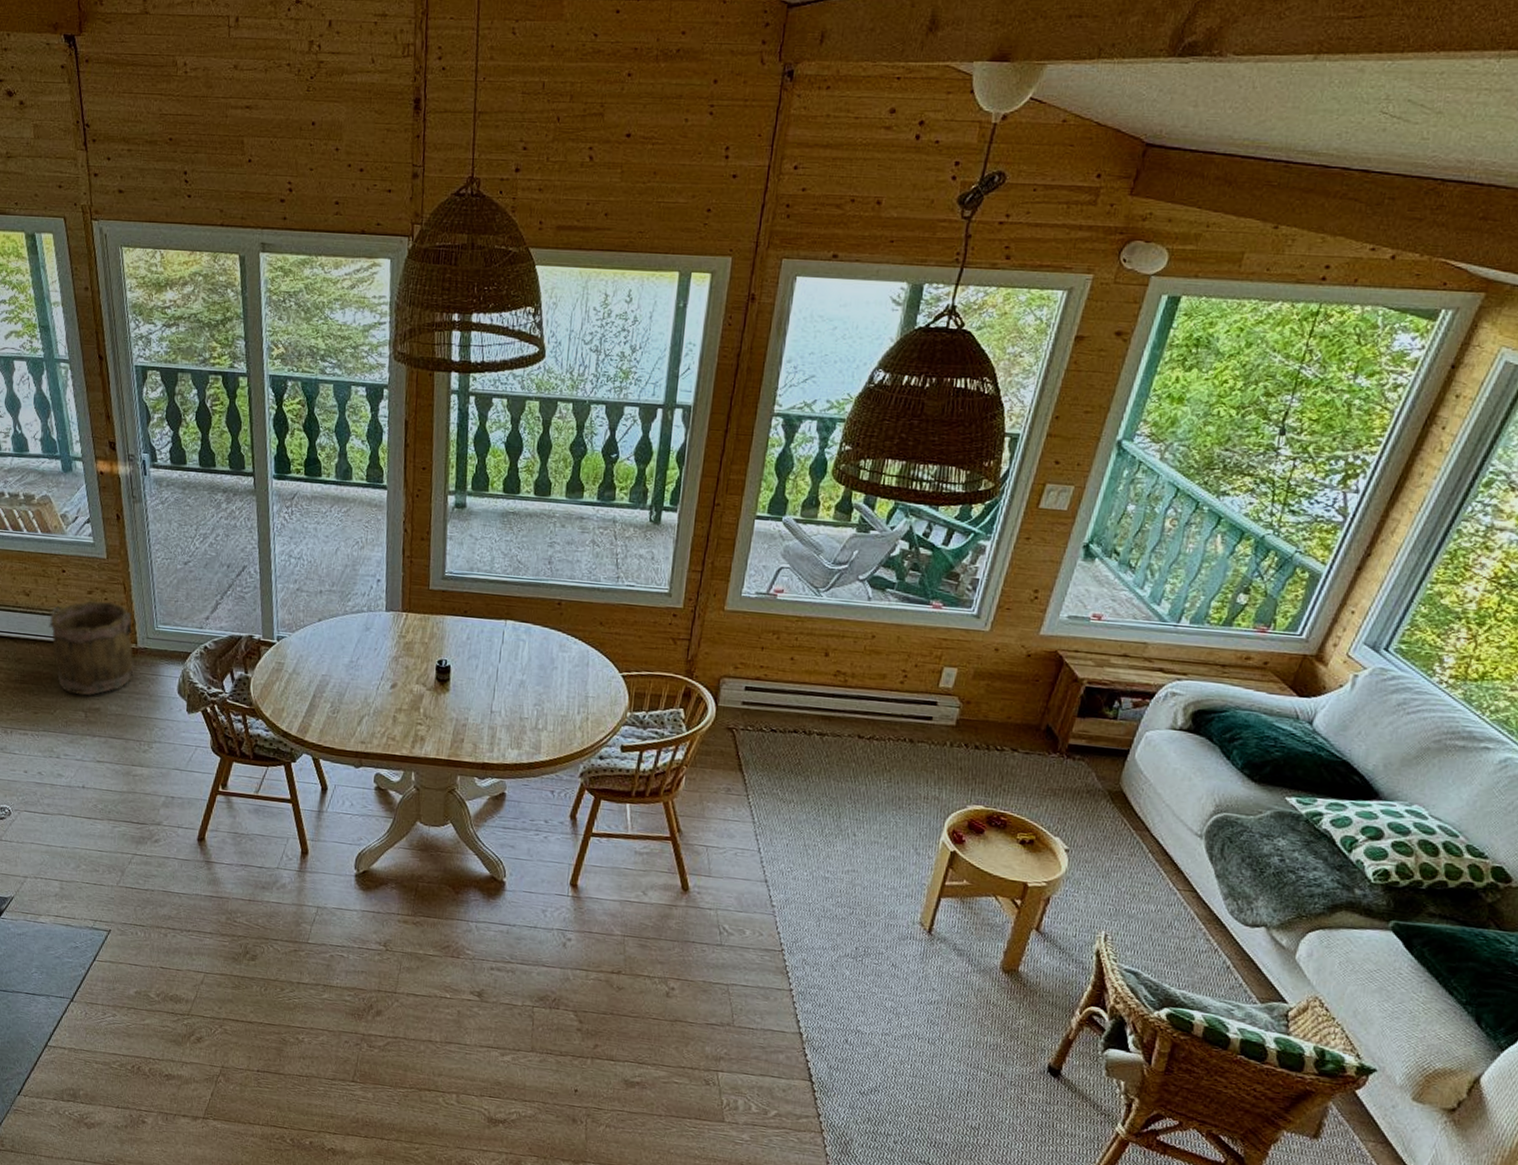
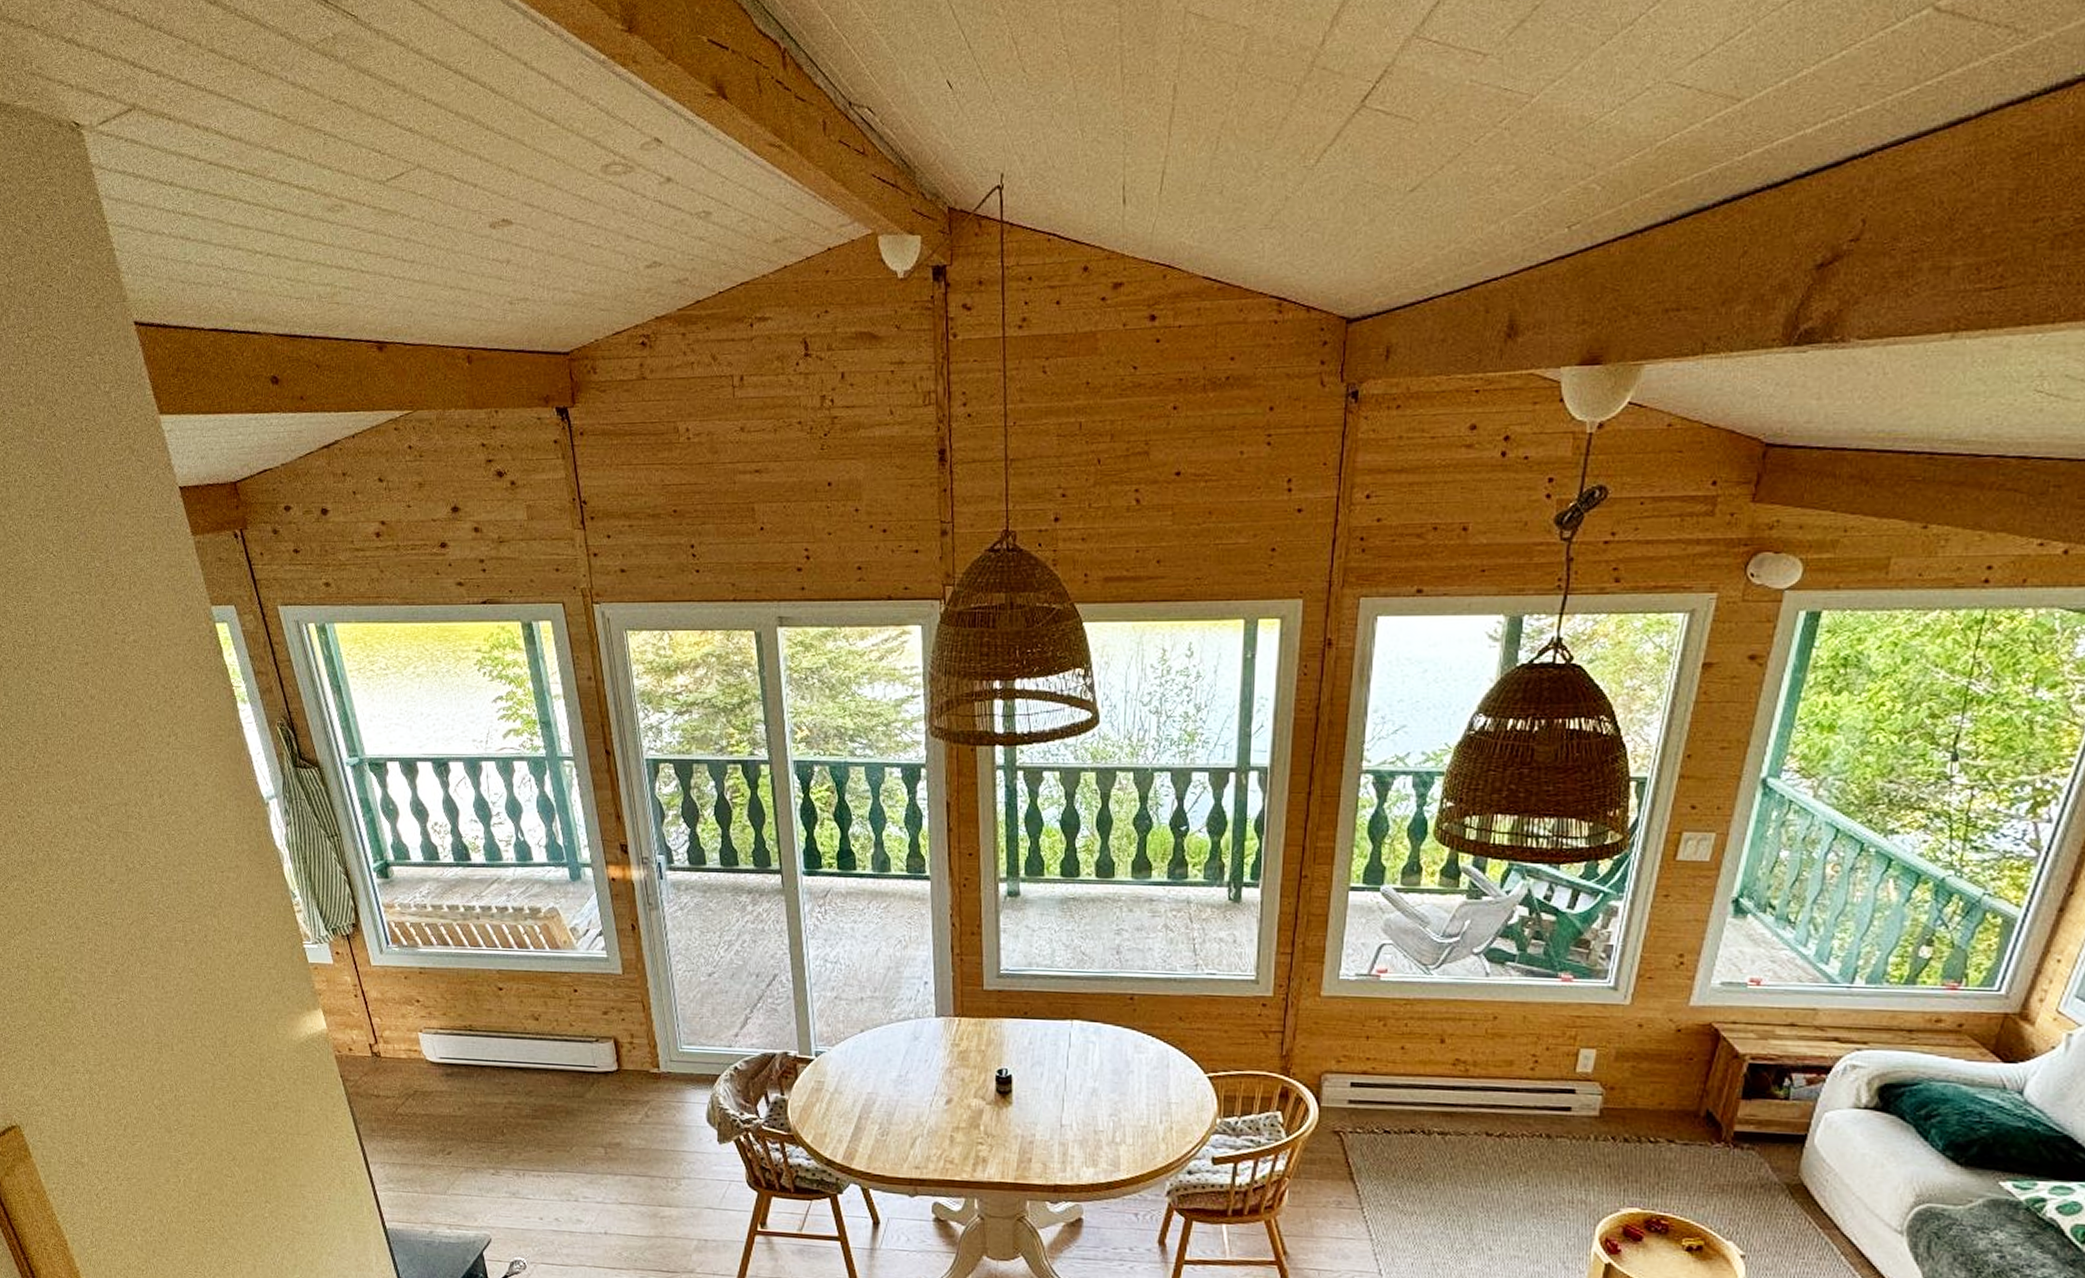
bucket: present [49,600,134,696] -> none [561,1021,657,1130]

